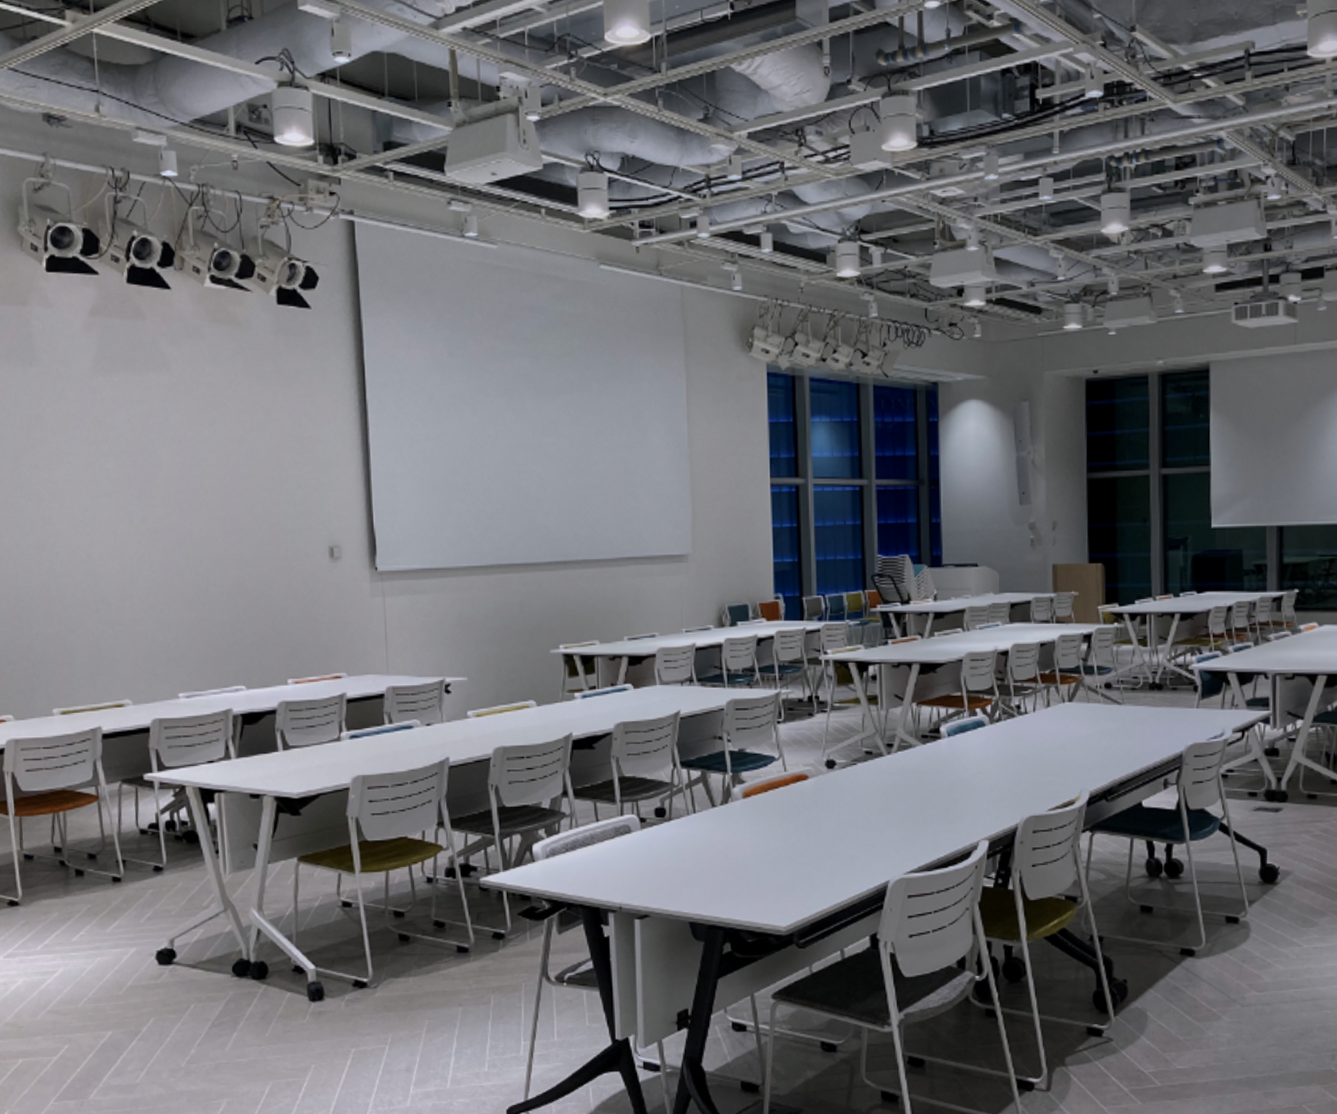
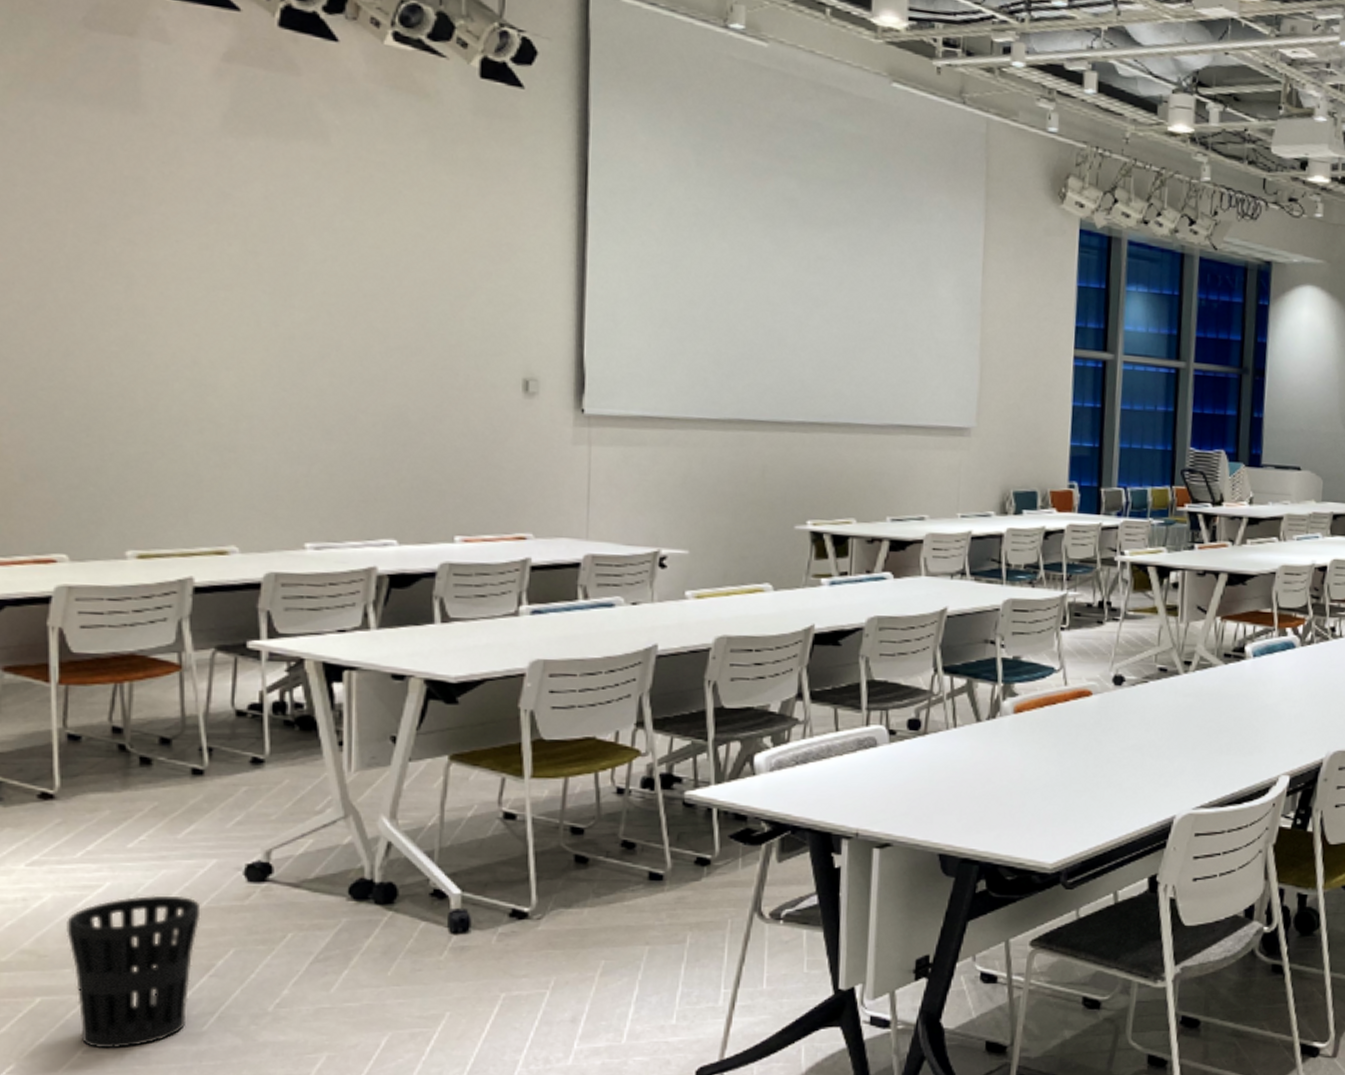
wastebasket: none [35,977,128,1098] -> present [66,895,201,1049]

